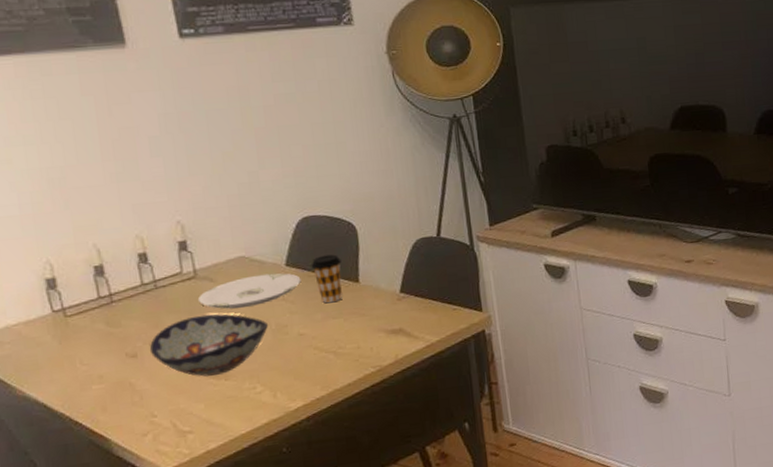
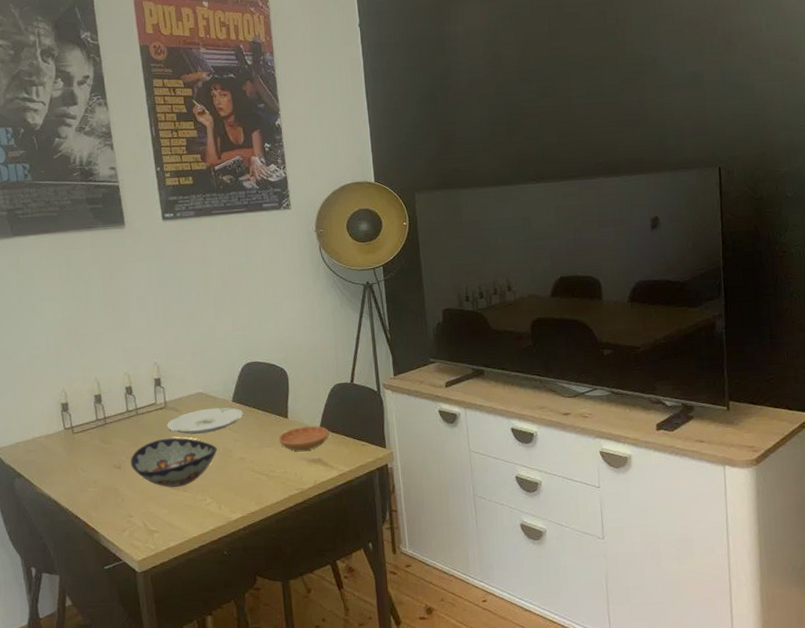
coffee cup: present [311,254,343,304] -> none [251,394,275,434]
saucer: none [348,289,412,321] -> present [278,426,329,451]

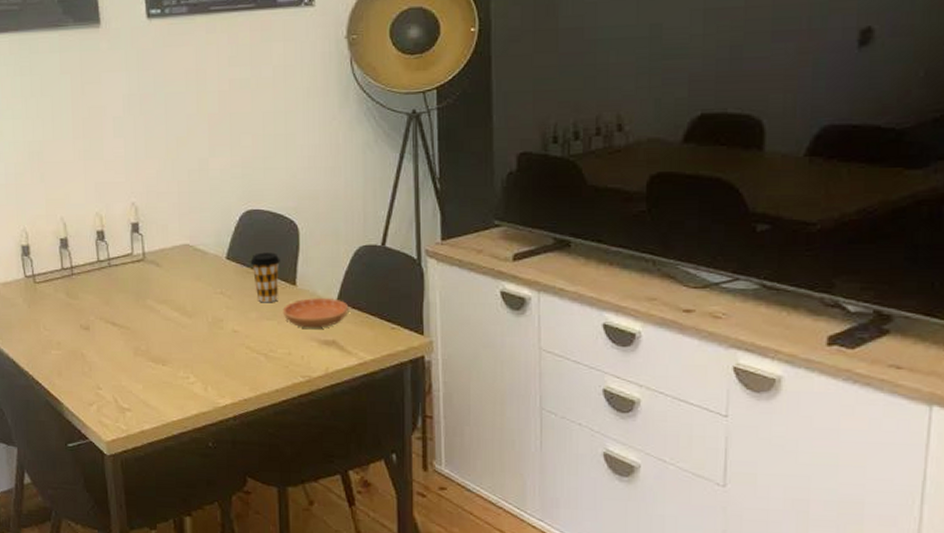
decorative bowl: present [130,437,218,488] -> none [100,298,206,359]
plate: present [166,407,244,434] -> none [144,265,240,296]
coffee cup: none [251,394,275,434] -> present [250,252,280,303]

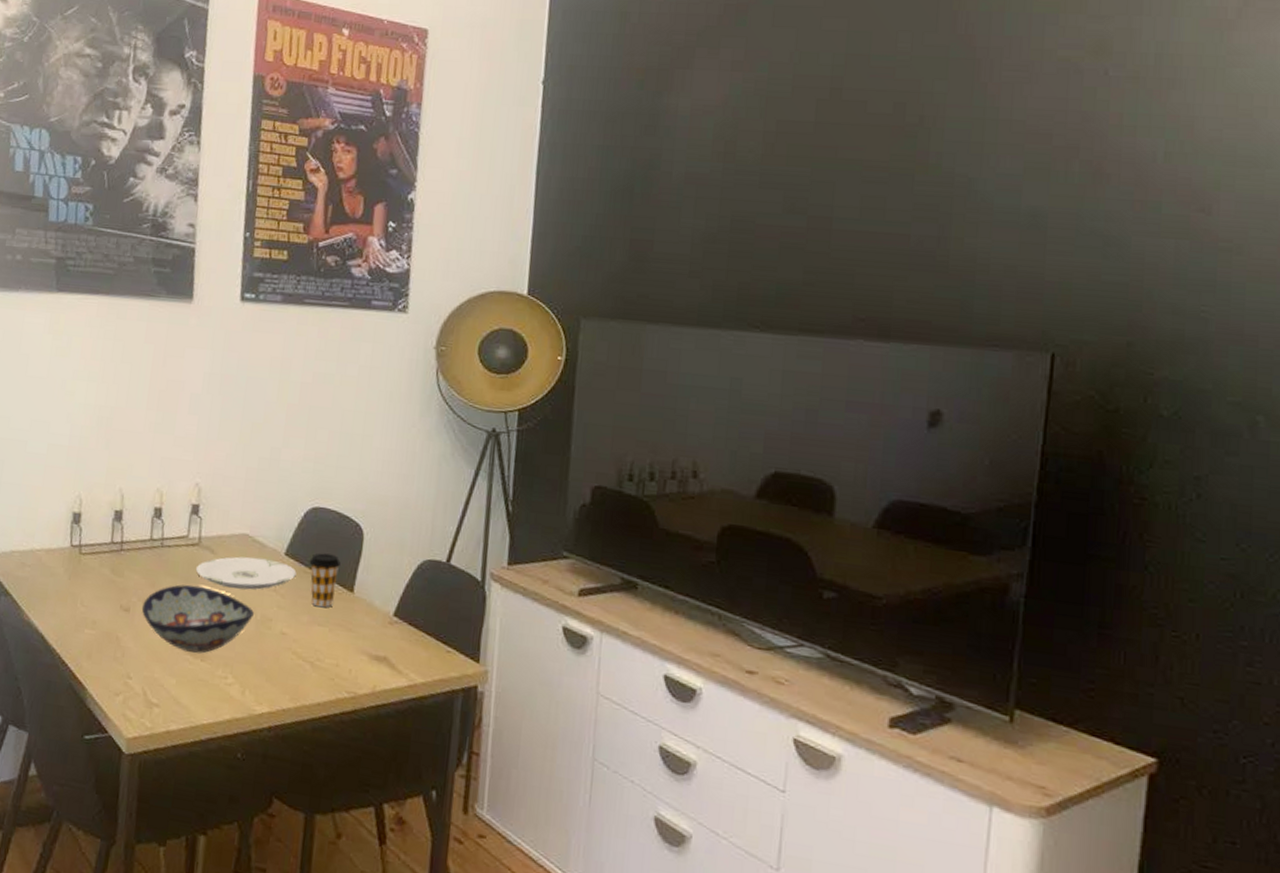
decorative bowl: none [100,298,206,359] -> present [141,584,255,654]
plate: none [144,265,240,296] -> present [195,556,297,590]
saucer: present [282,298,349,328] -> none [335,608,406,642]

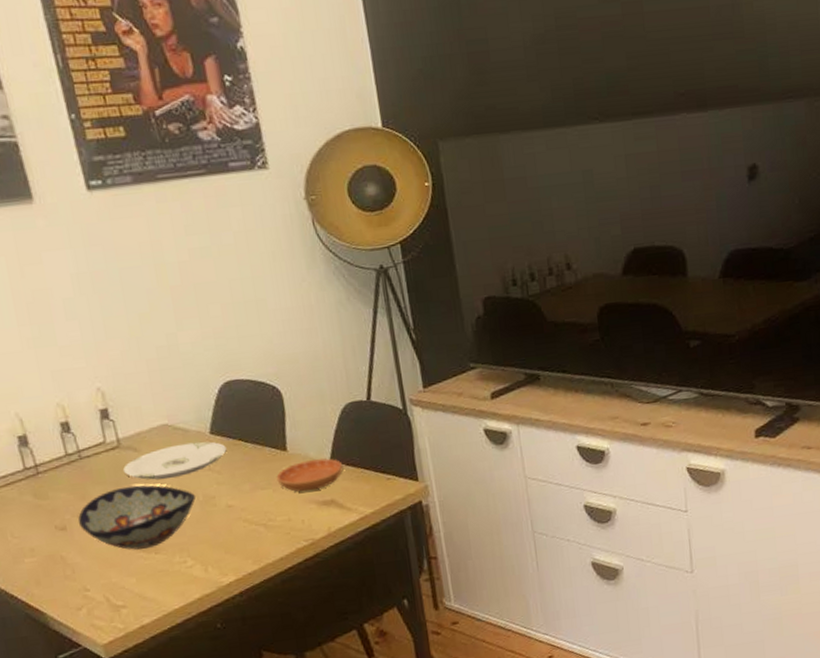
coffee cup: present [309,553,341,608] -> none [236,421,270,474]
saucer: none [335,608,406,642] -> present [276,458,344,492]

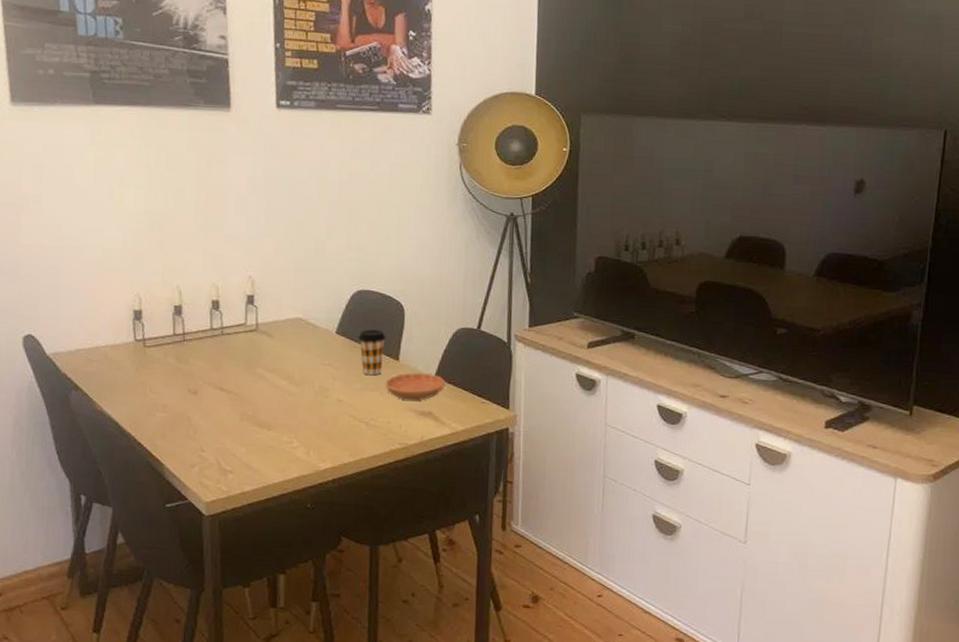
decorative bowl: present [77,485,196,550] -> none [208,366,313,424]
plate: present [122,441,227,480] -> none [255,337,348,366]
coffee cup: none [236,421,270,474] -> present [358,329,386,376]

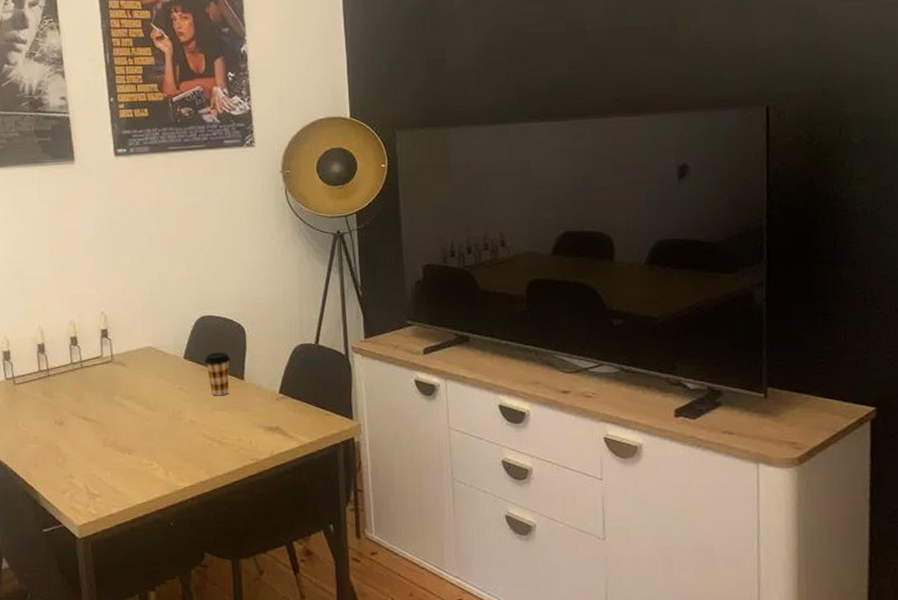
saucer: present [385,373,445,400] -> none [233,390,290,417]

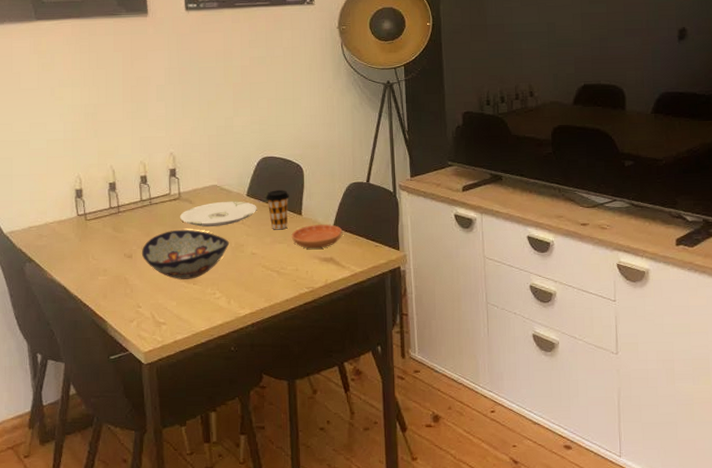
decorative bowl: none [73,394,167,449] -> present [141,229,230,280]
plate: none [112,364,196,392] -> present [179,201,257,227]
saucer: none [233,390,290,417] -> present [291,224,343,249]

